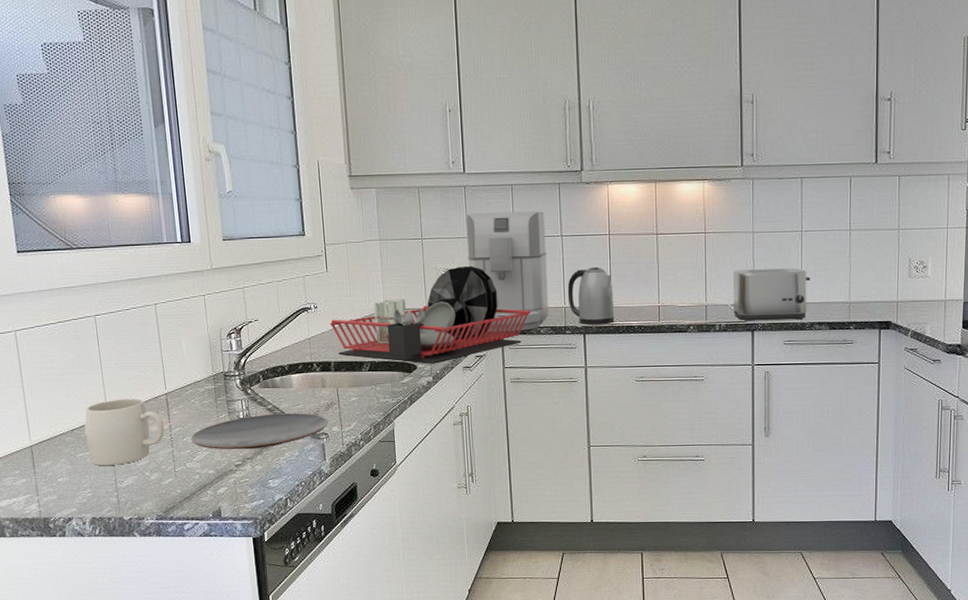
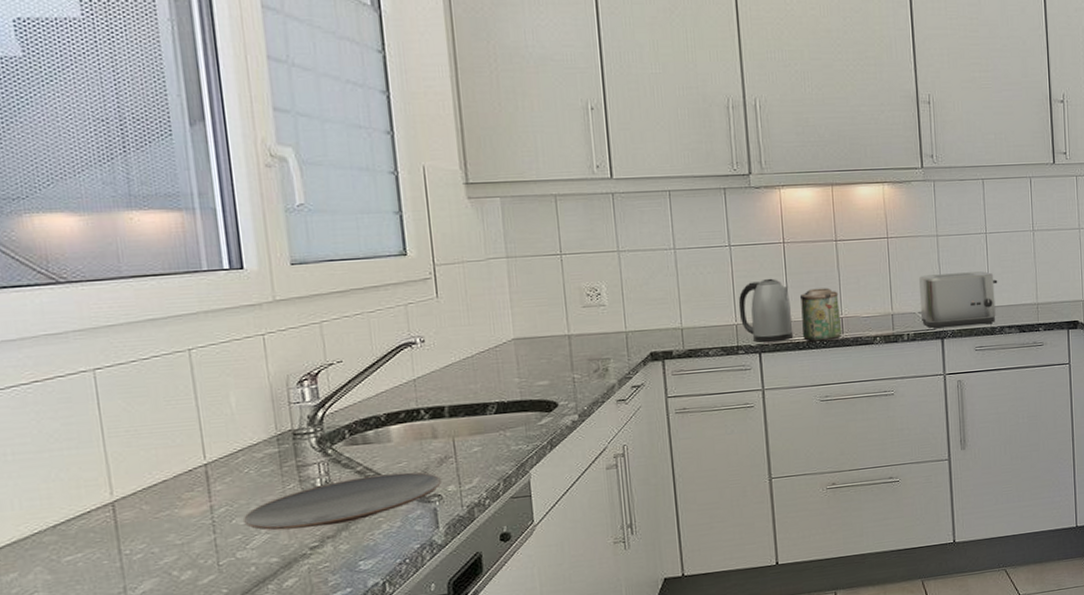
mug: present [84,398,165,466] -> none [74,474,203,571]
dish rack: present [329,265,530,364] -> none [441,282,696,400]
coffee machine: present [466,211,549,333] -> none [615,219,718,359]
canister: none [621,277,659,327] -> present [799,287,842,342]

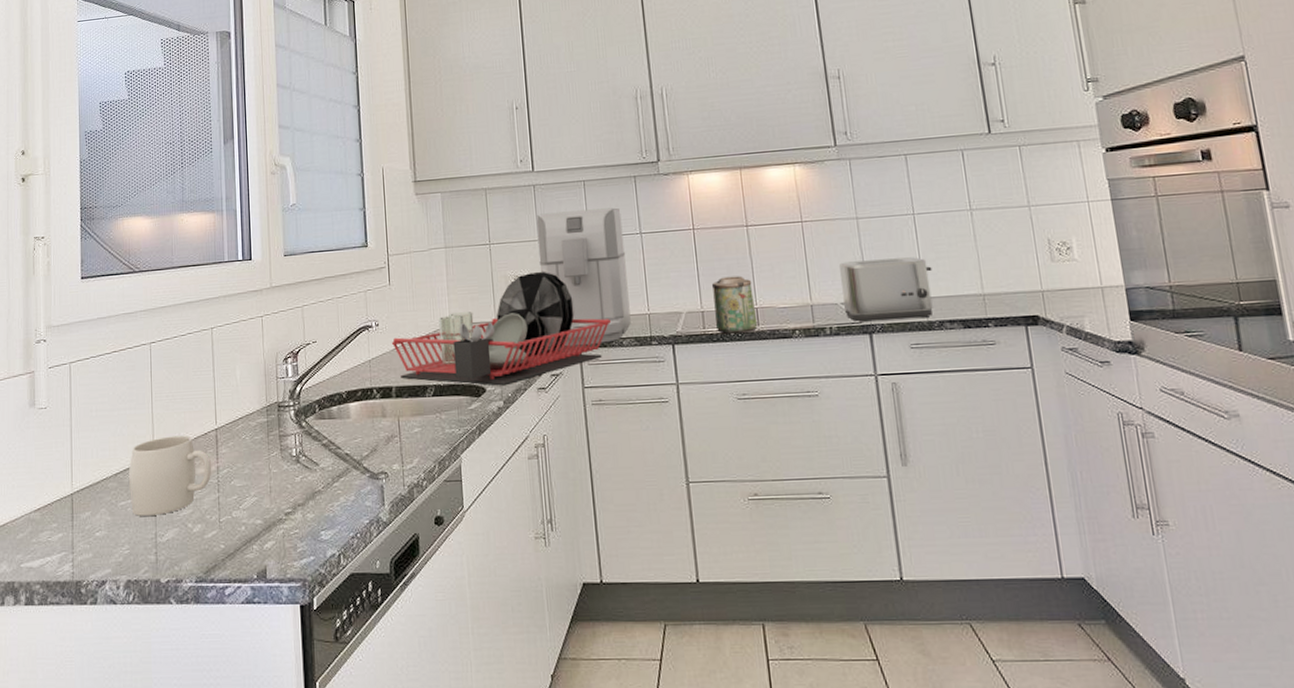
mug: none [74,474,203,571] -> present [129,435,212,516]
plate: present [242,472,441,531] -> none [238,448,388,494]
dish rack: none [441,282,696,400] -> present [391,271,611,386]
coffee machine: none [615,219,718,359] -> present [536,207,631,347]
kettle: present [738,278,794,343] -> none [650,266,707,334]

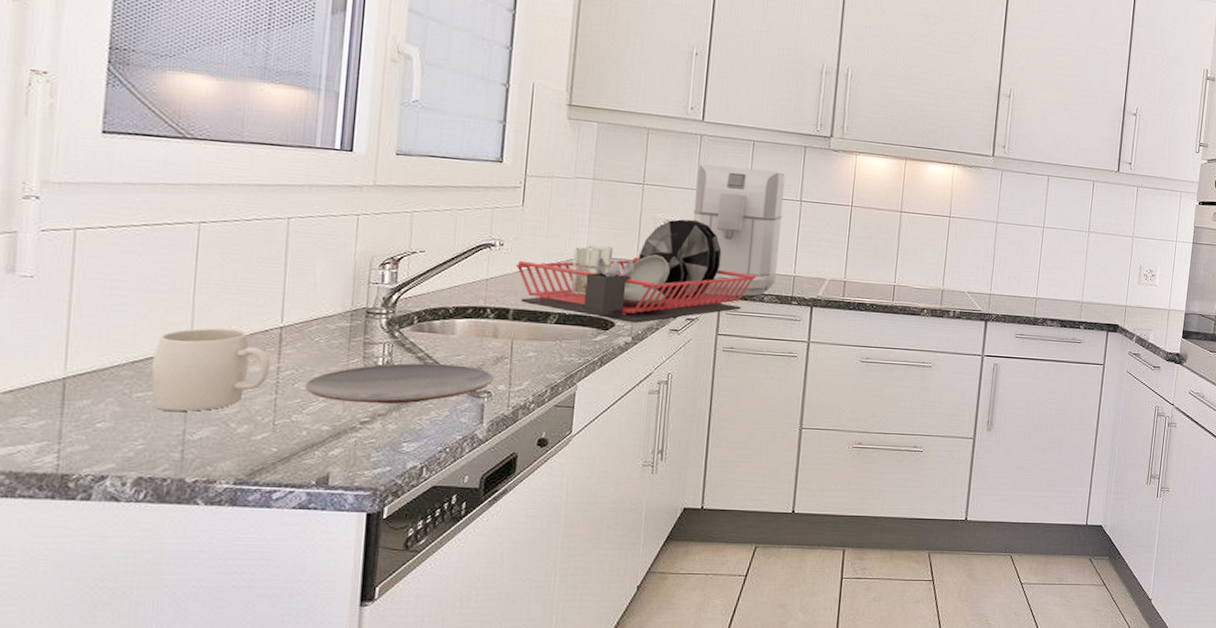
plate: none [238,448,388,494] -> present [304,363,493,404]
canister: present [711,275,758,334] -> none [854,253,895,305]
toaster: present [839,257,933,322] -> none [969,258,1048,314]

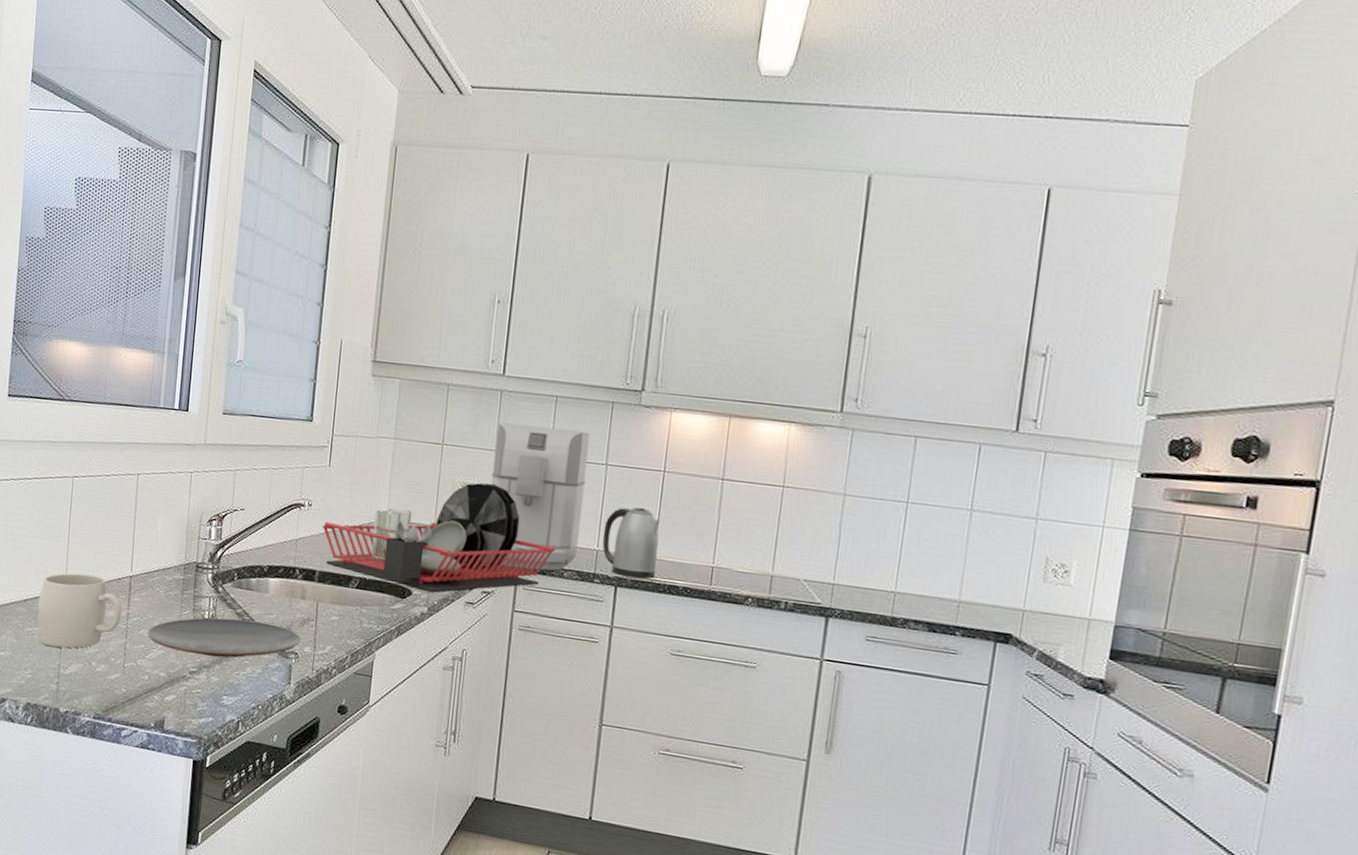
kettle: none [798,237,849,299] -> present [602,507,659,579]

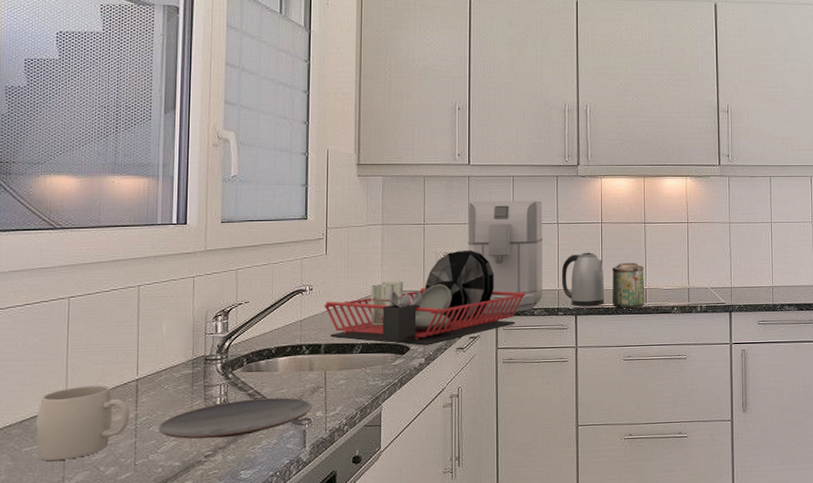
canister: none [665,527,714,590] -> present [611,262,646,308]

